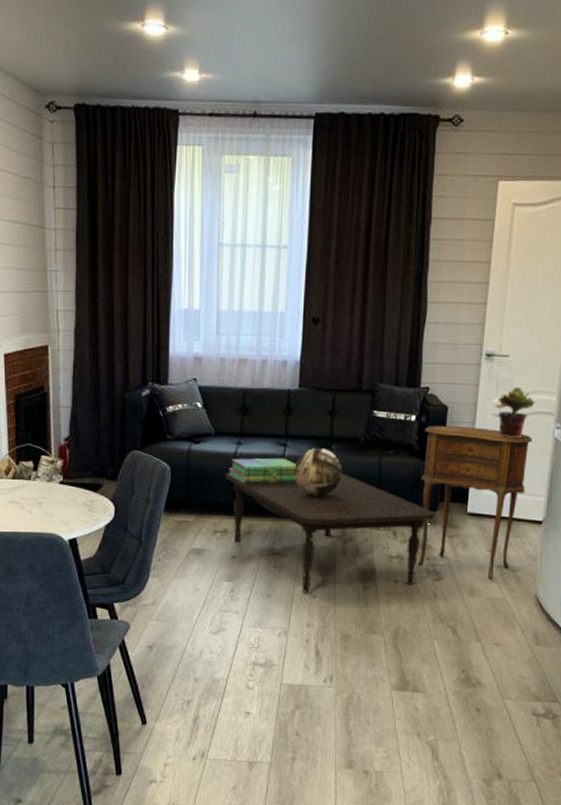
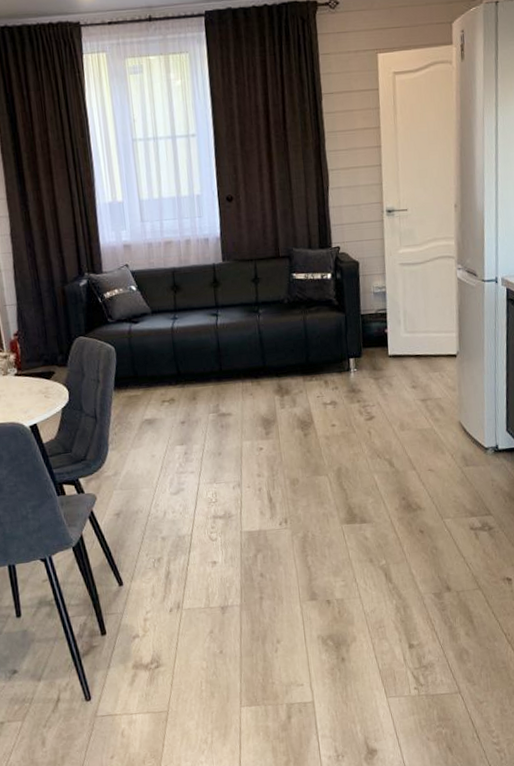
coffee table: present [225,472,435,593] -> none [166,334,360,446]
stack of books: present [228,458,298,484] -> none [167,326,232,355]
decorative bowl: present [294,448,342,497] -> none [227,313,272,358]
side table: present [418,425,532,580] -> none [341,277,438,413]
potted plant: present [494,386,535,437] -> none [400,236,436,283]

